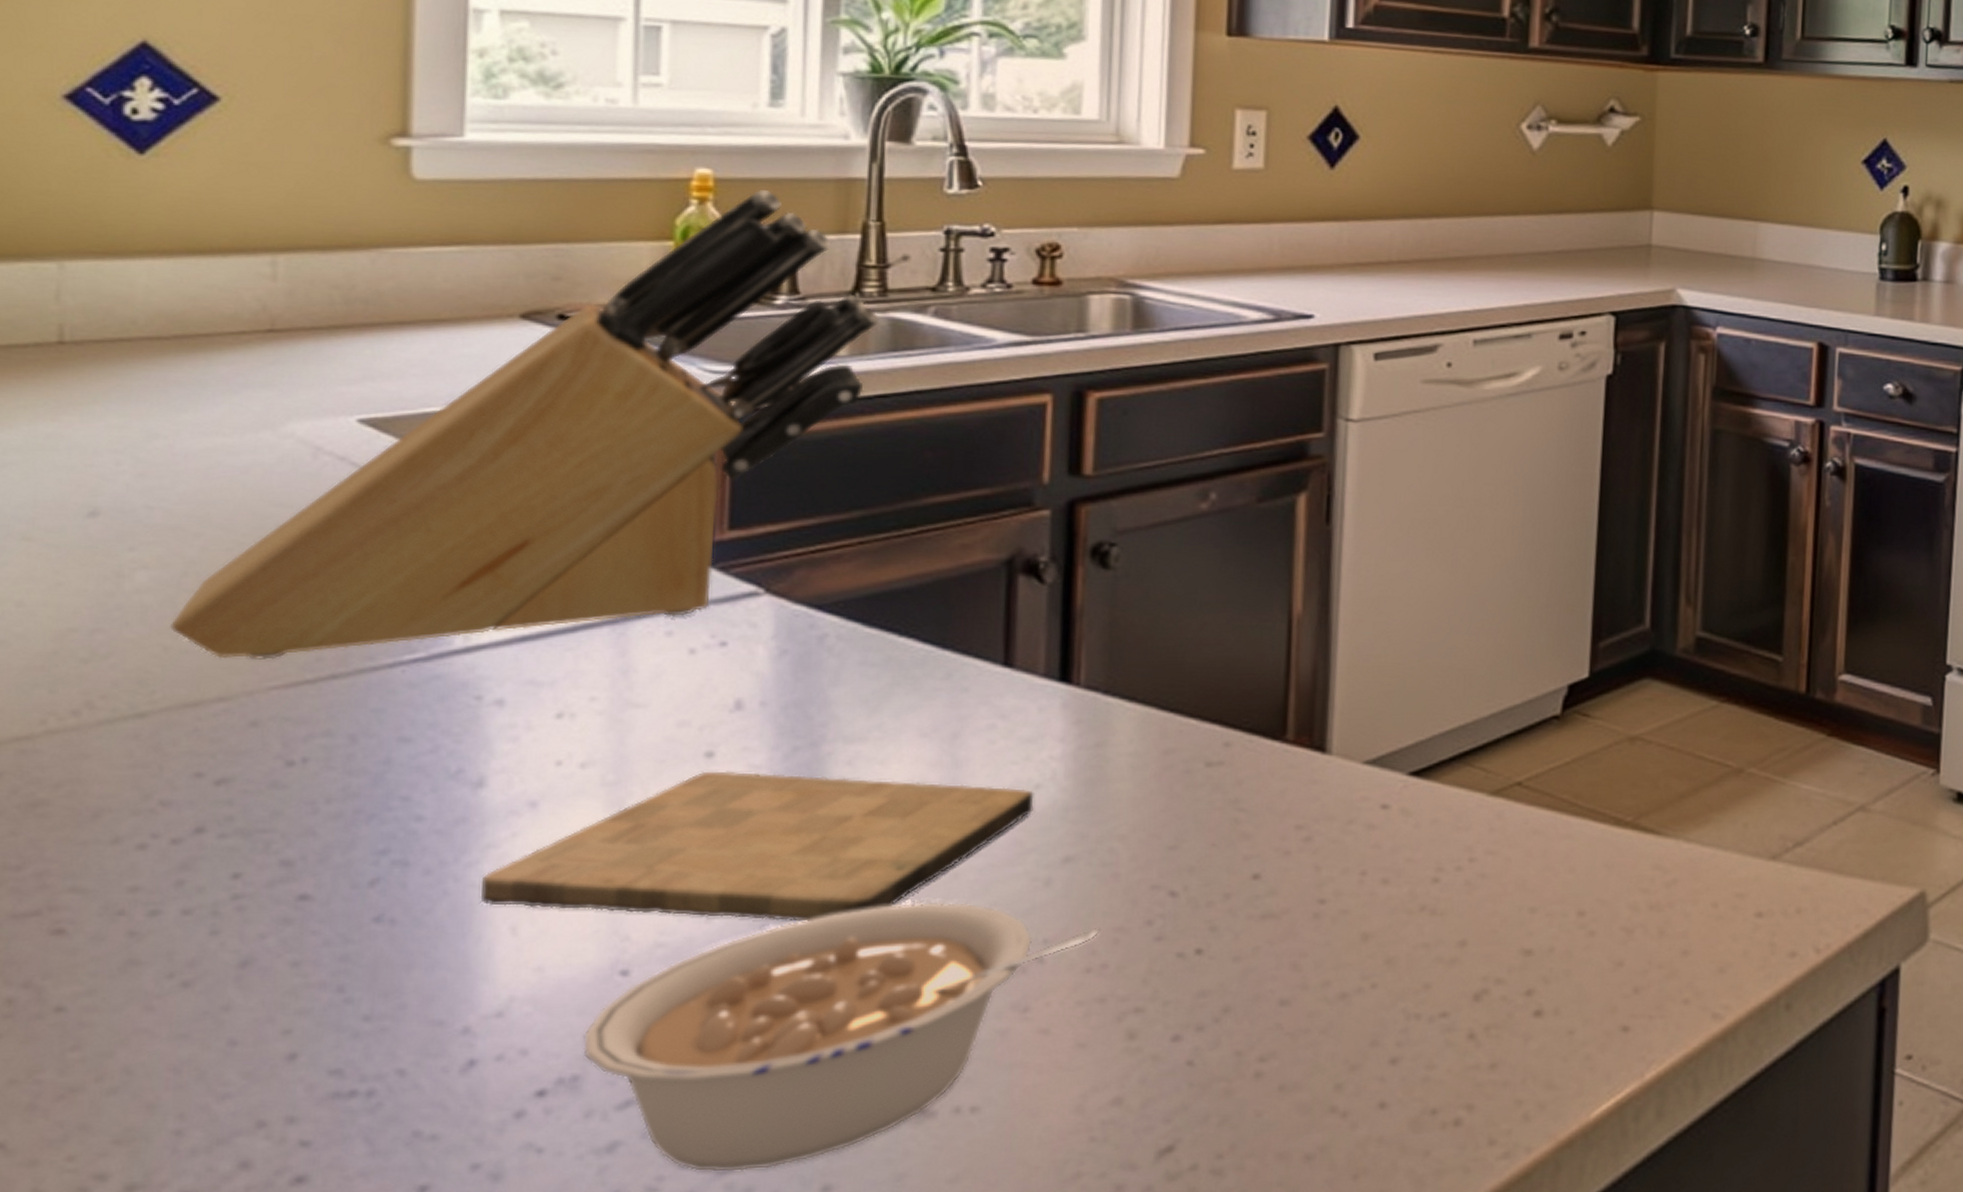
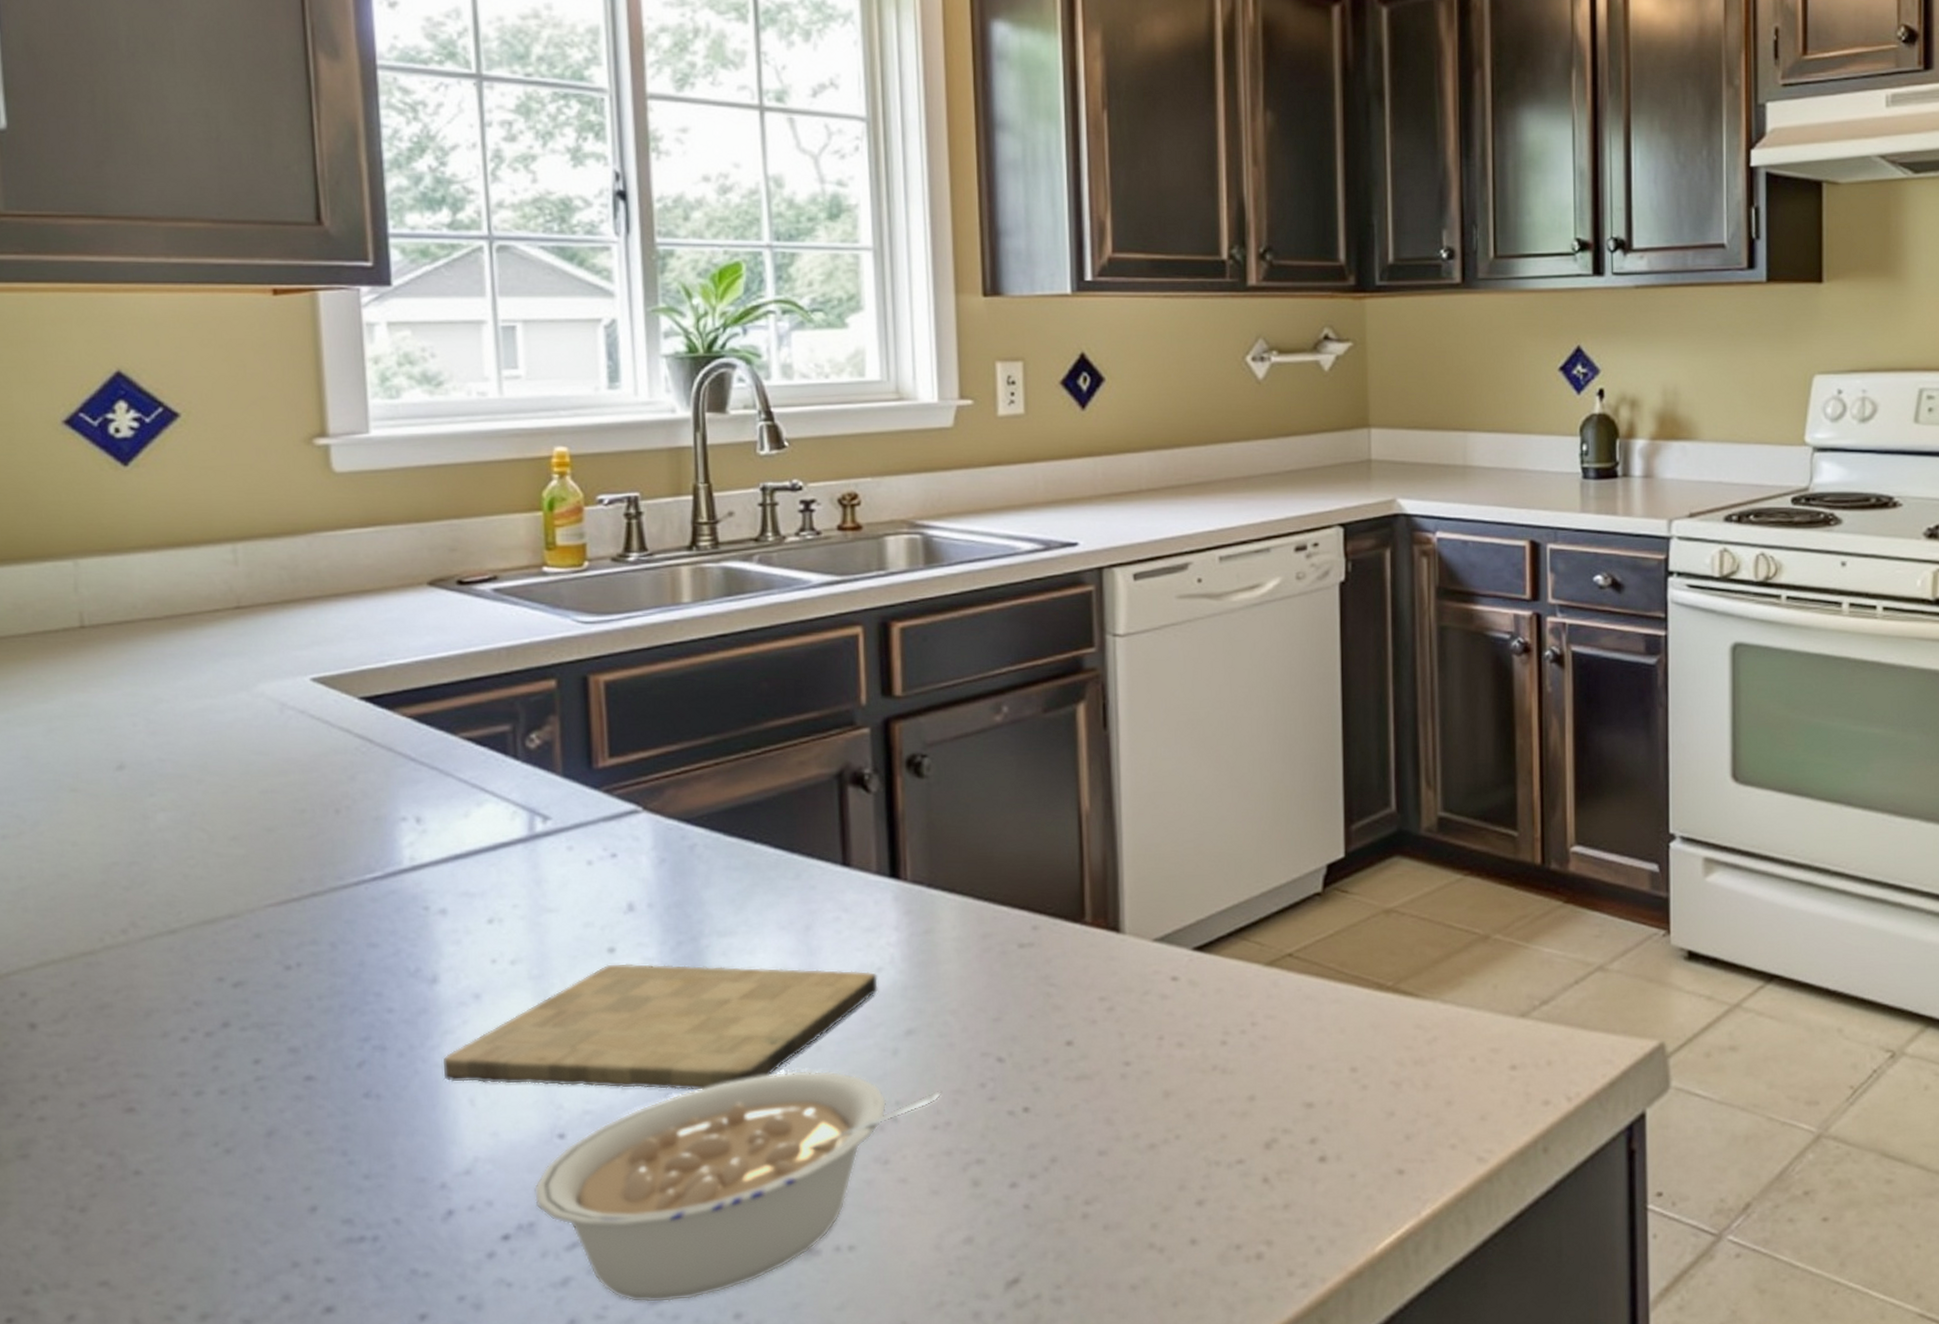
knife block: present [170,190,880,660] -> none [187,462,715,883]

